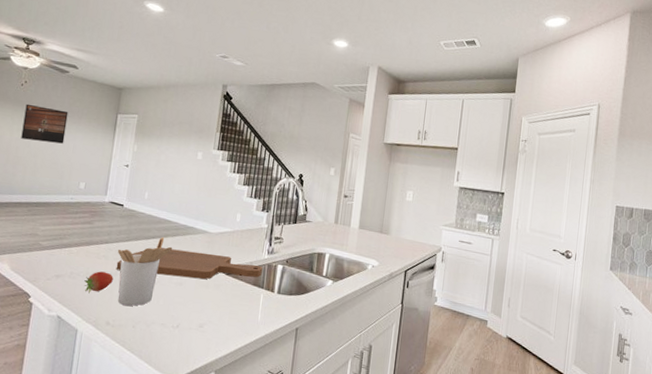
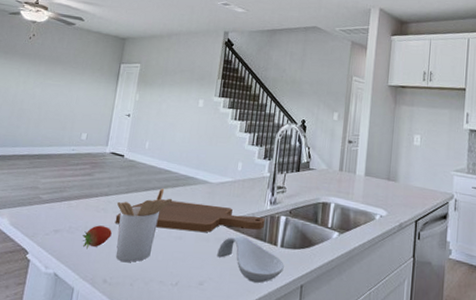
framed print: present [21,104,68,144] -> none [26,56,73,95]
spoon rest: none [216,282,281,326] -> present [217,235,284,283]

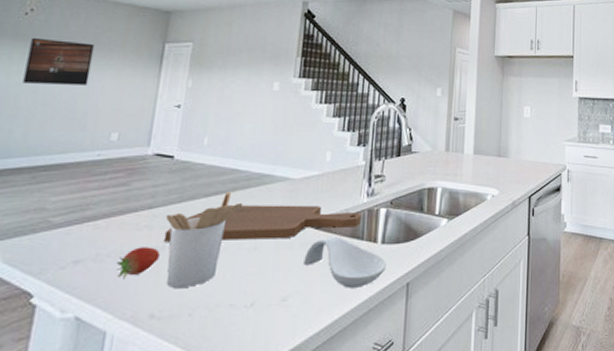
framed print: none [26,56,73,95] -> present [22,37,95,85]

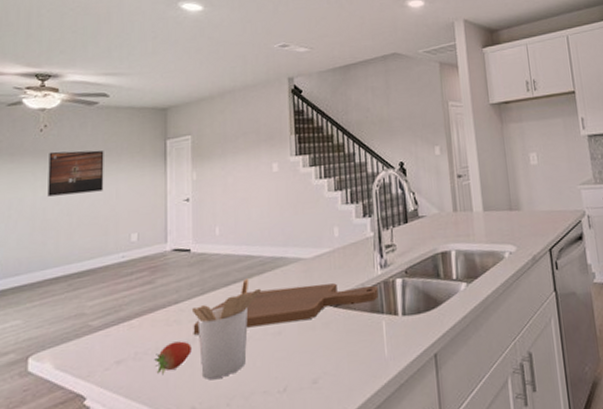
spoon rest: present [303,236,387,288] -> none [328,312,411,365]

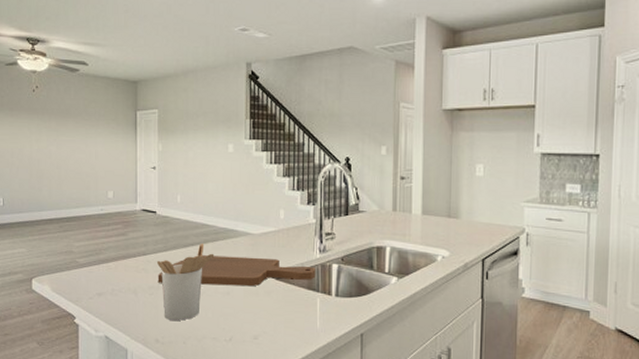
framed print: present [47,150,104,197] -> none [41,111,85,151]
fruit: present [154,341,192,376] -> none [127,286,156,311]

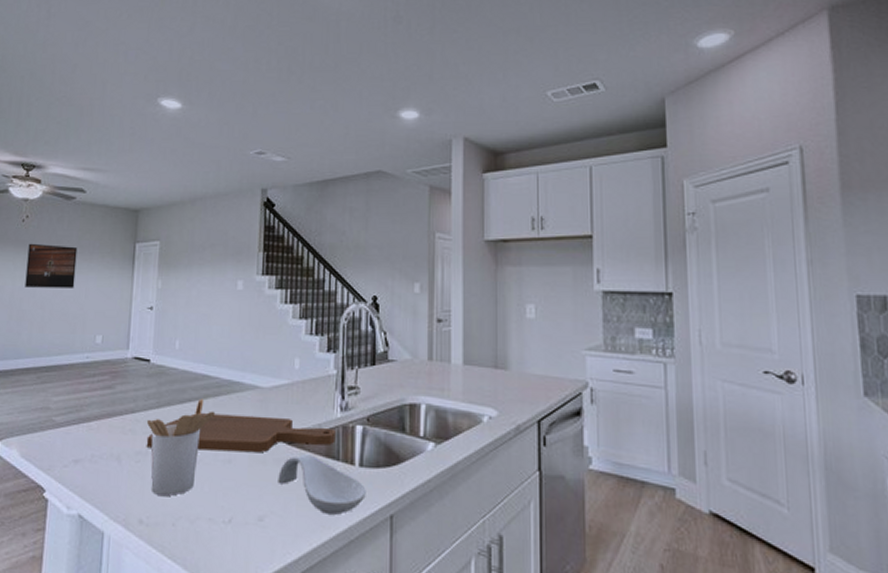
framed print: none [41,111,85,151] -> present [25,243,78,288]
spoon rest: none [269,287,341,334] -> present [278,454,366,515]

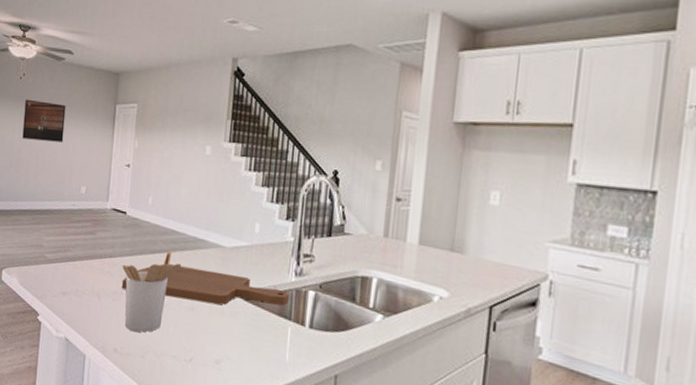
spoon rest: present [278,454,366,515] -> none [234,310,314,368]

